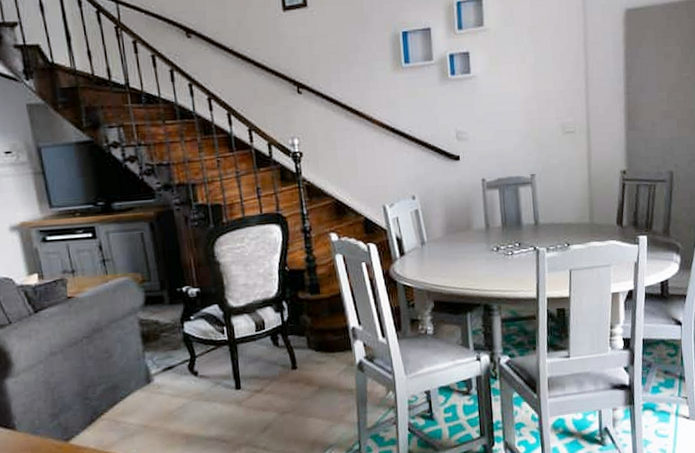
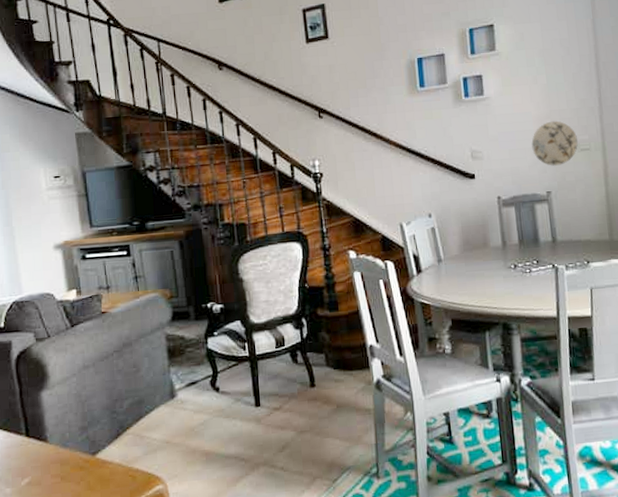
decorative plate: none [517,102,563,149] -> present [531,121,578,166]

